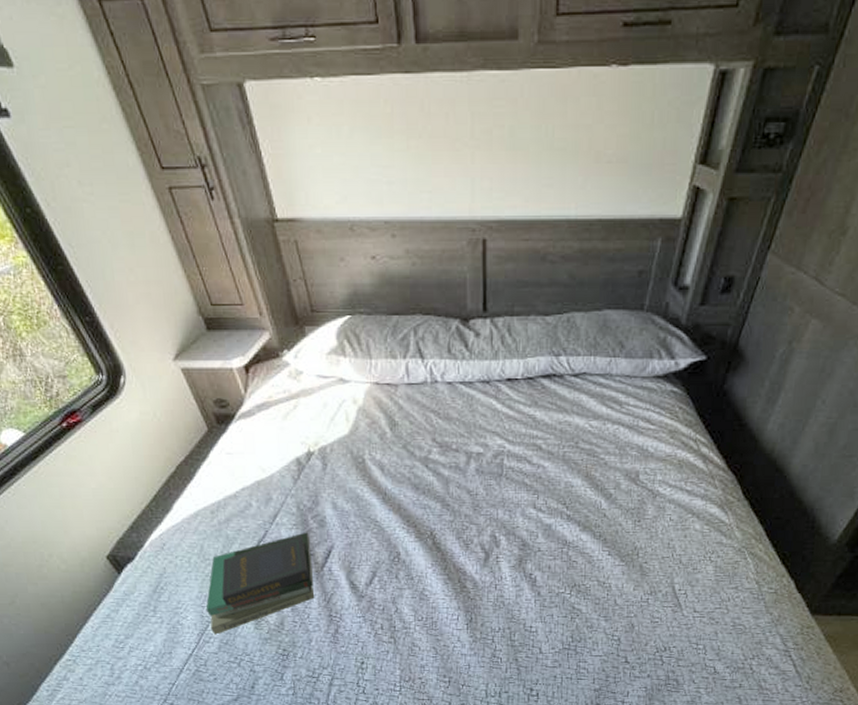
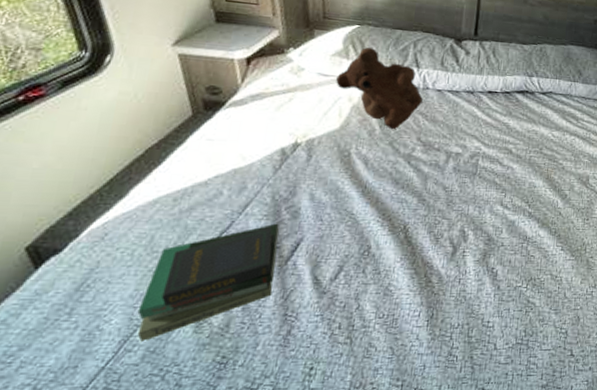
teddy bear: none [337,339,432,432] -> present [336,47,423,130]

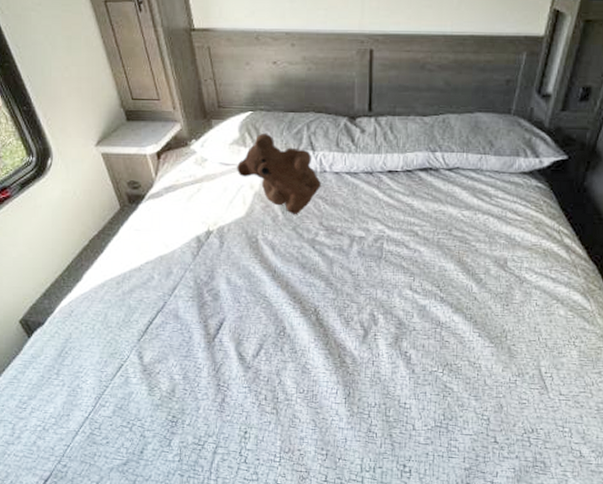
books: present [137,223,280,342] -> none [104,304,205,399]

